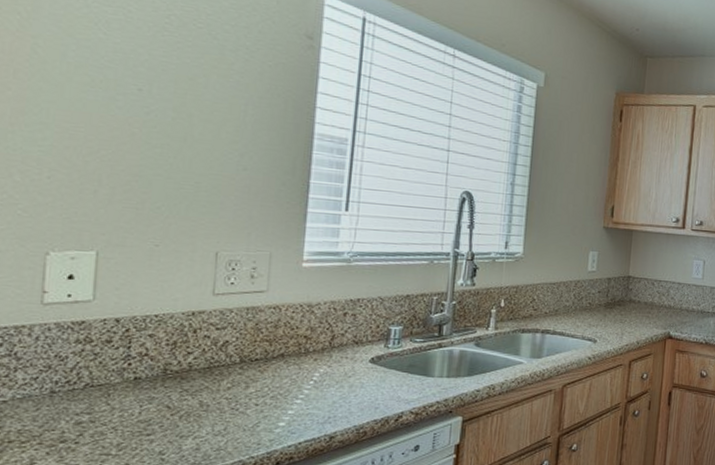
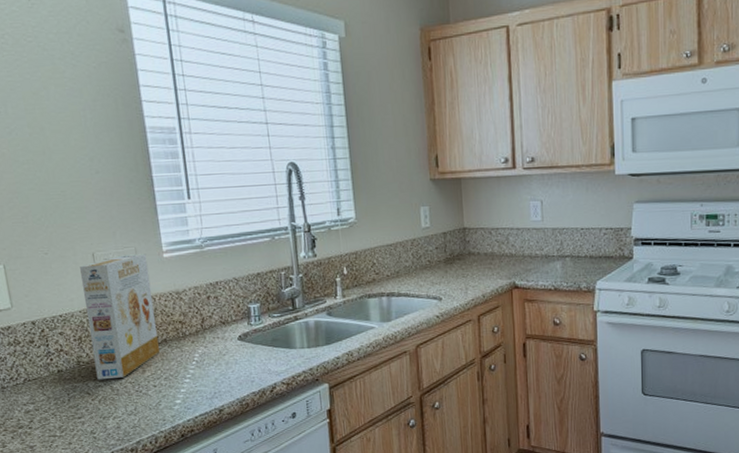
cereal box: none [185,258,282,393] -> present [80,254,160,380]

